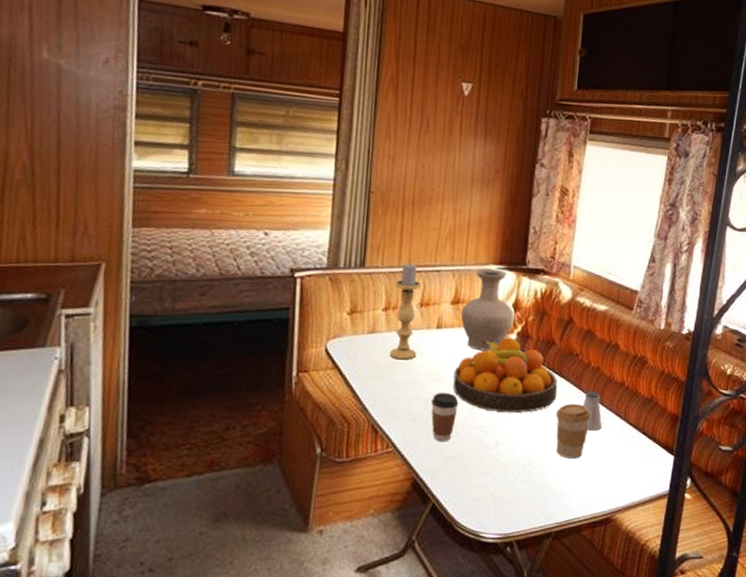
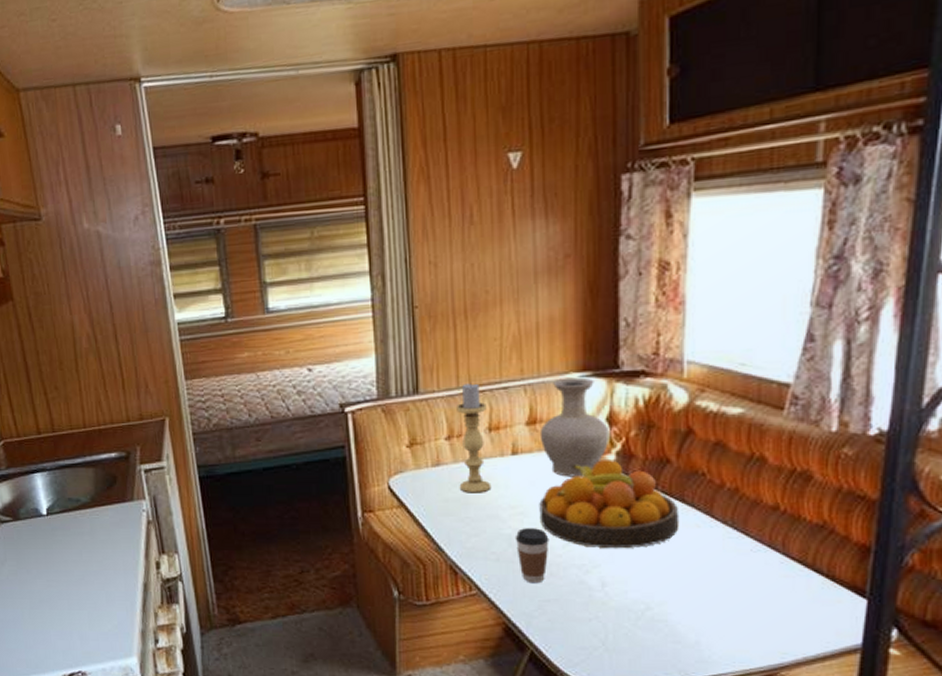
coffee cup: present [555,404,591,459] -> none [679,536,731,603]
saltshaker: present [582,391,602,431] -> none [717,519,749,568]

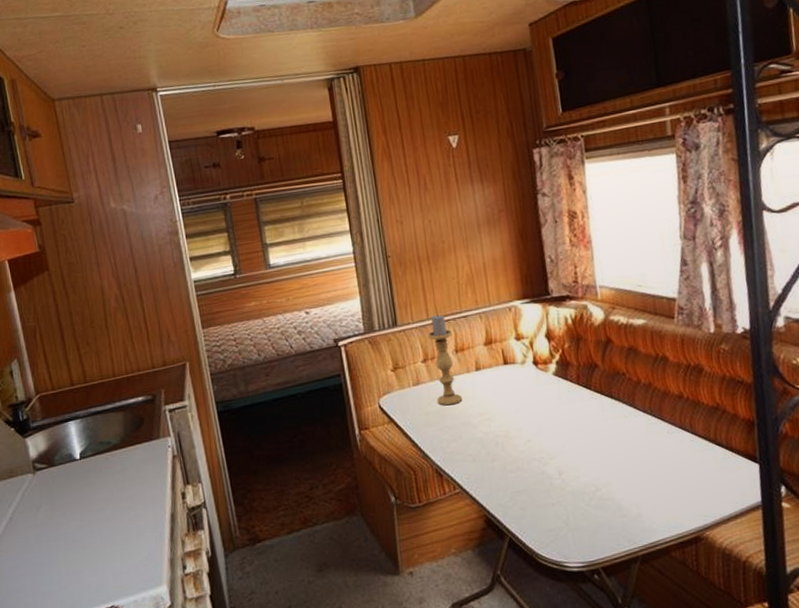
coffee cup: present [516,528,549,584] -> none [486,430,514,478]
vase: present [539,377,610,477] -> none [495,304,550,386]
fruit bowl: present [539,458,679,549] -> none [501,367,611,442]

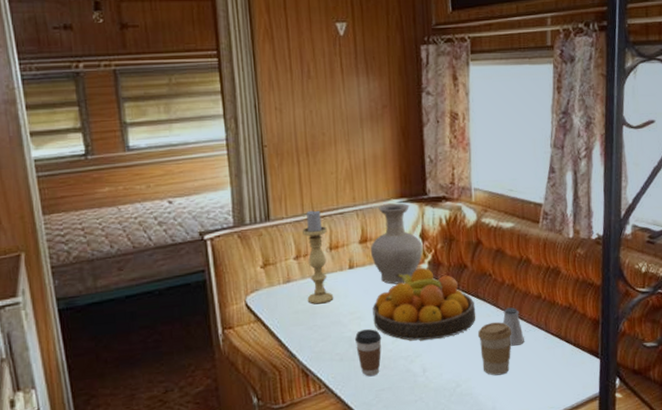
coffee cup: none [486,430,514,478] -> present [355,329,382,377]
vase: none [495,304,550,386] -> present [370,203,423,285]
fruit bowl: none [501,367,611,442] -> present [372,267,476,341]
coffee cup: none [614,423,654,480] -> present [477,322,512,376]
saltshaker: none [641,408,668,449] -> present [502,307,524,346]

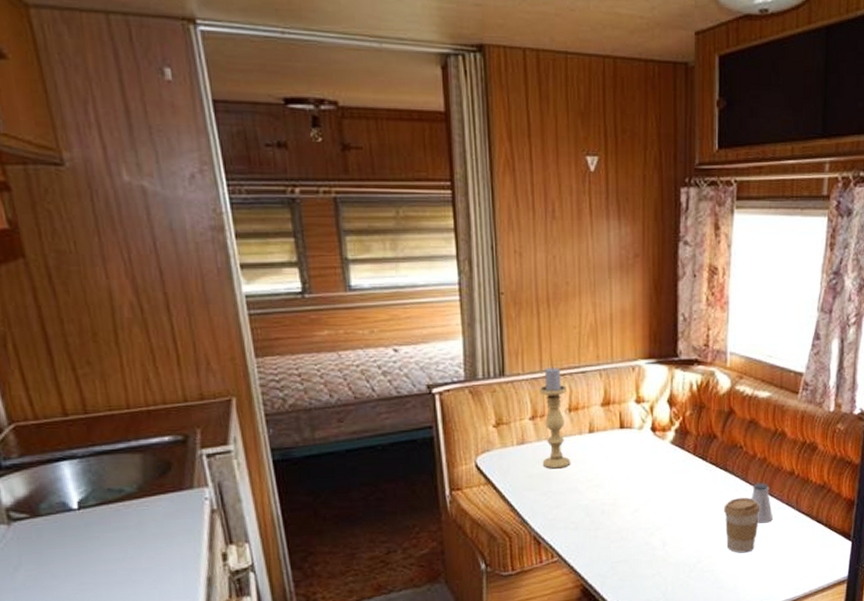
coffee cup: present [355,329,382,377] -> none [592,498,621,548]
vase: present [370,203,423,285] -> none [612,364,670,452]
fruit bowl: present [372,267,476,341] -> none [612,435,723,513]

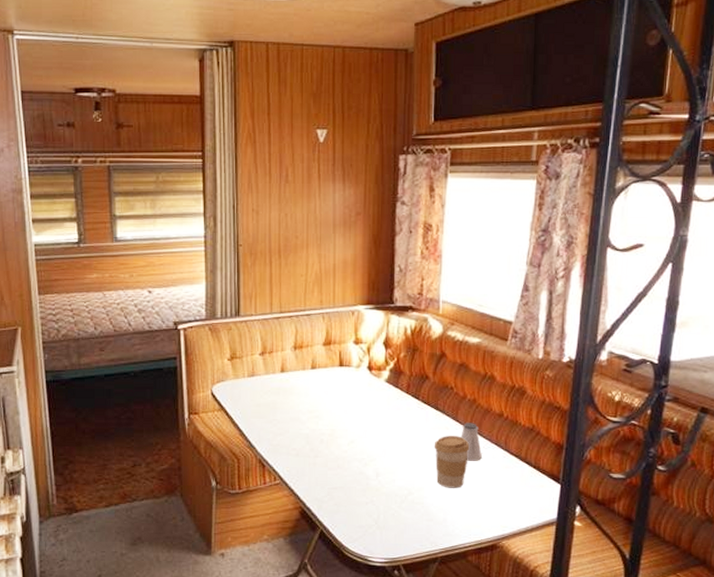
candle holder: present [540,366,571,469] -> none [269,309,295,400]

